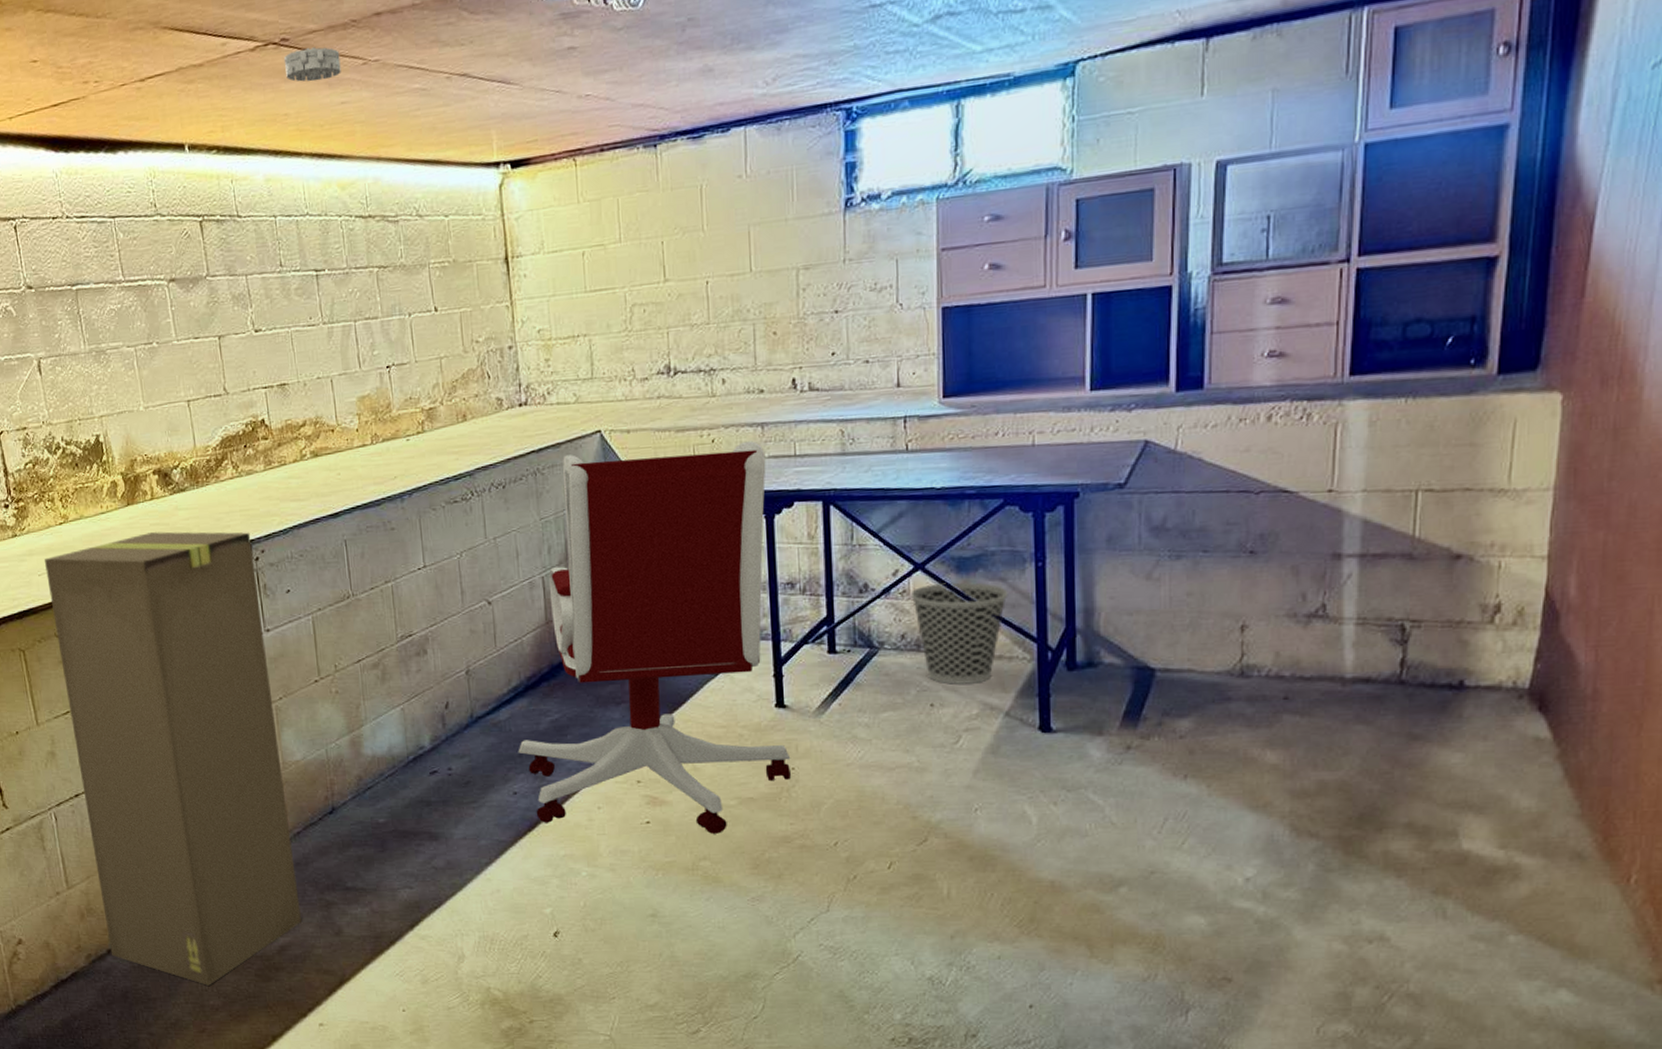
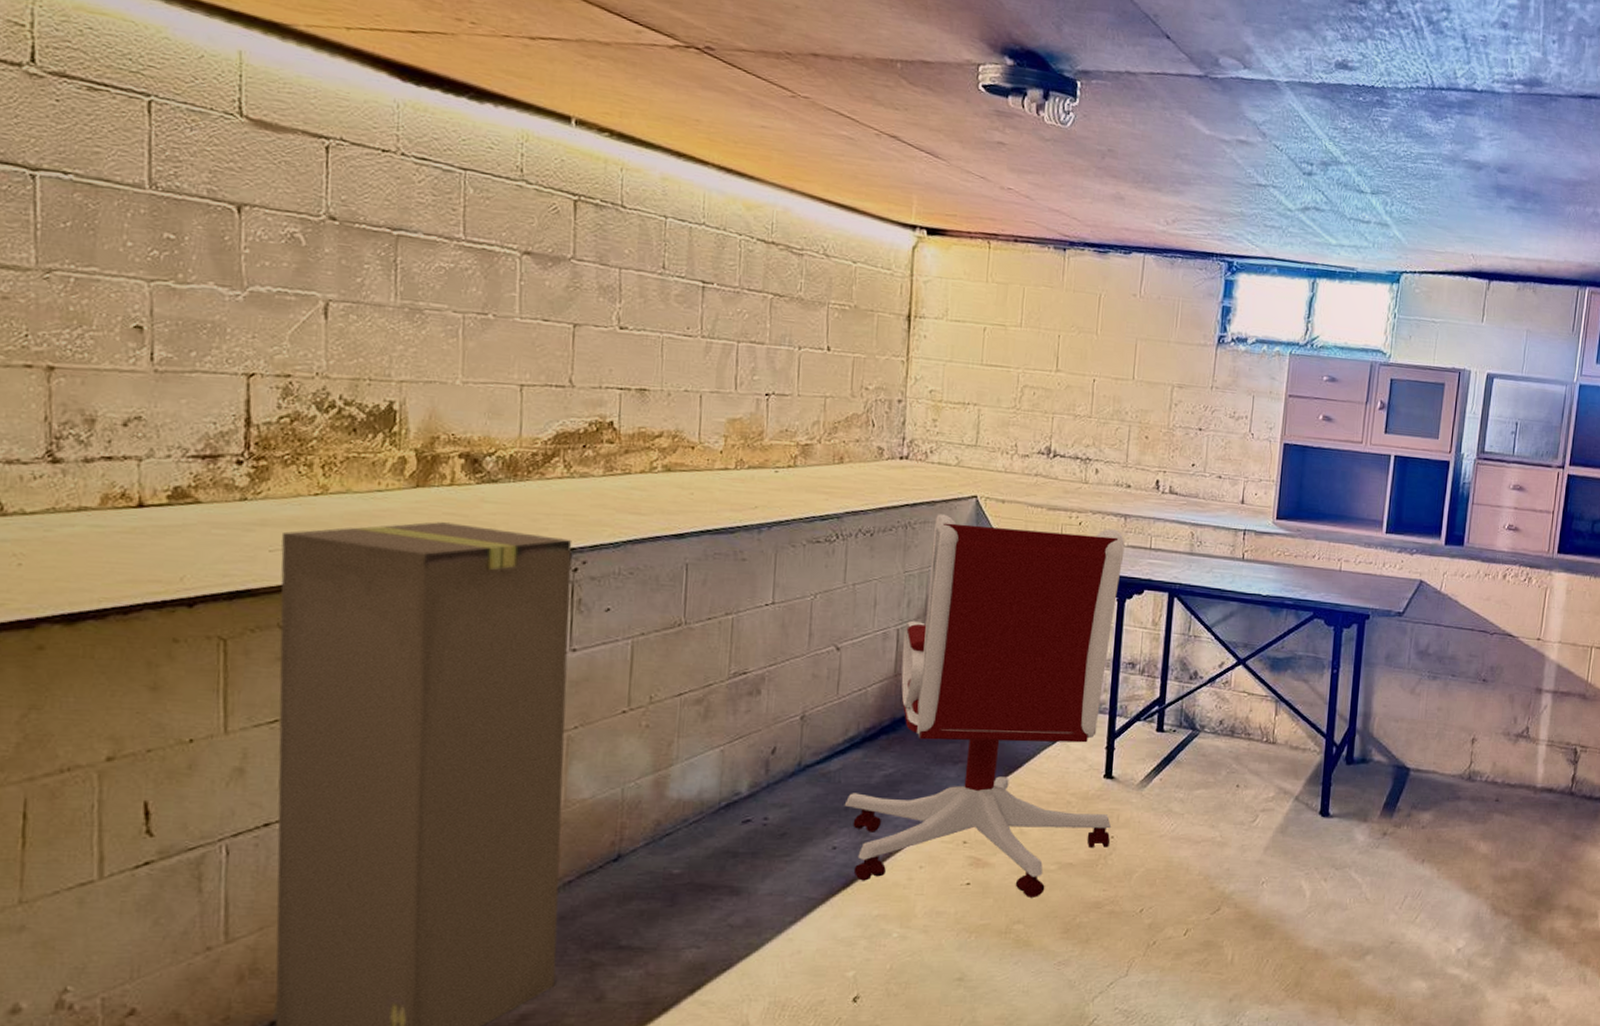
smoke detector: present [283,47,341,82] -> none [704,62,768,100]
wastebasket: present [910,582,1009,684] -> none [1231,678,1309,769]

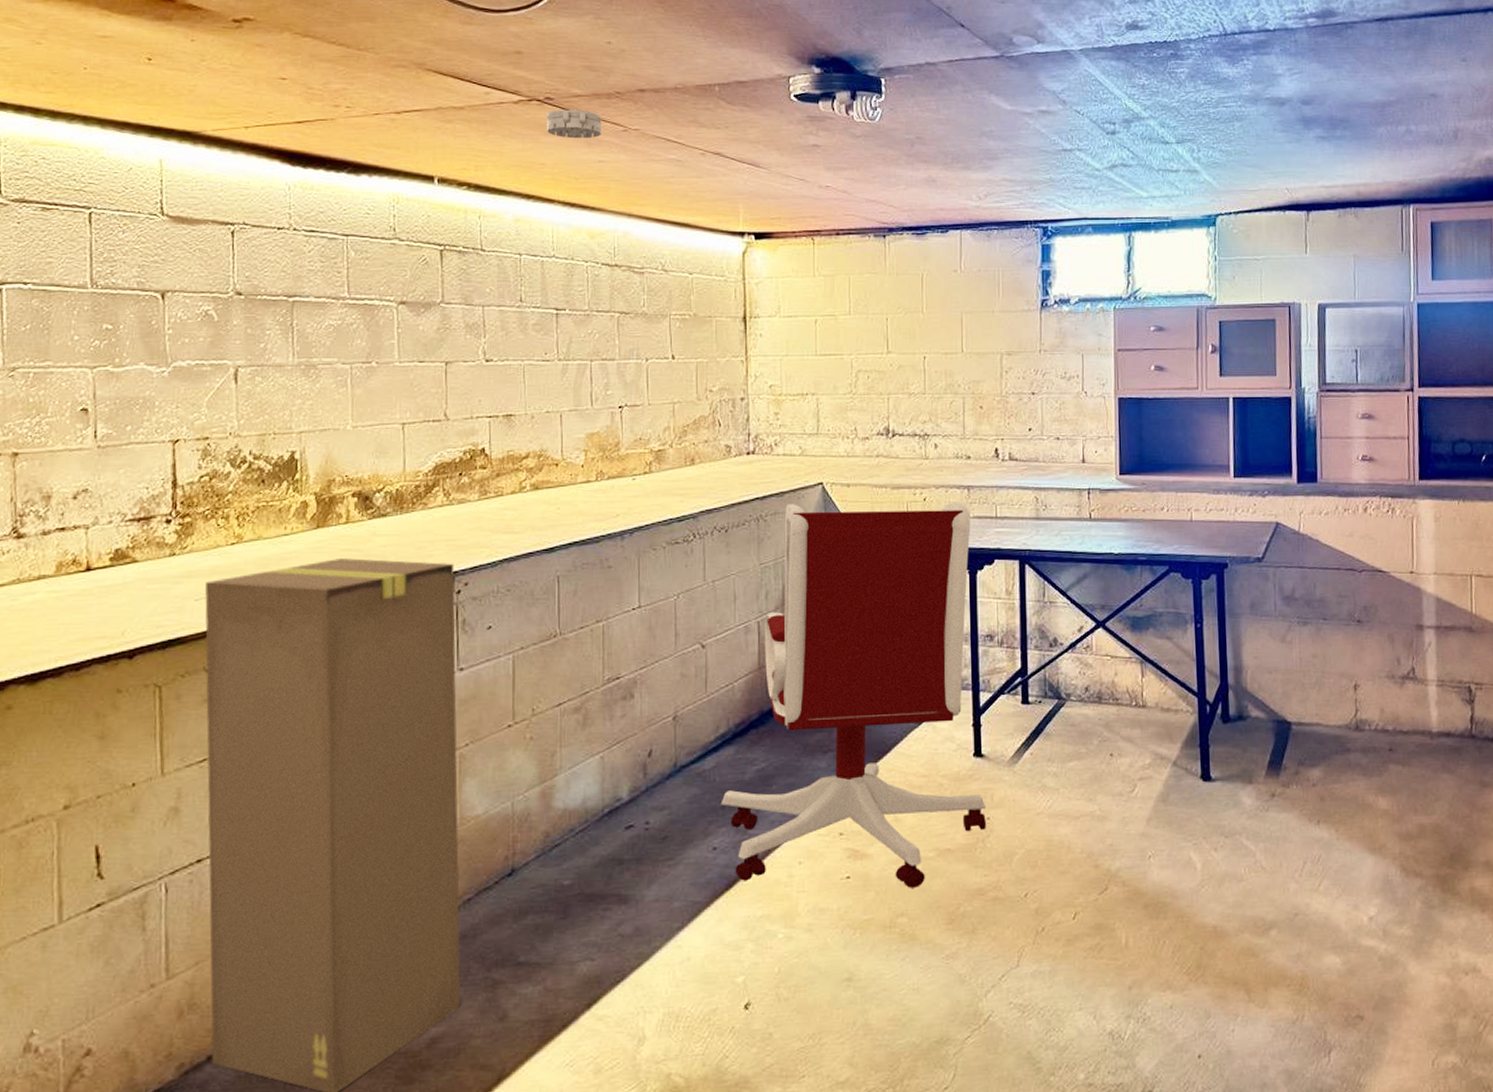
smoke detector: none [704,62,768,100] -> present [546,109,602,139]

